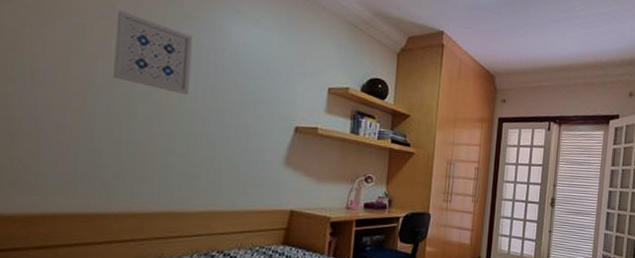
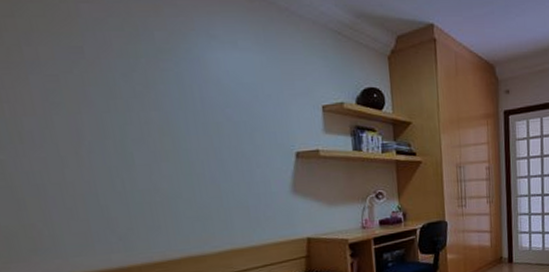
wall art: present [113,10,193,95] -> none [87,54,182,136]

